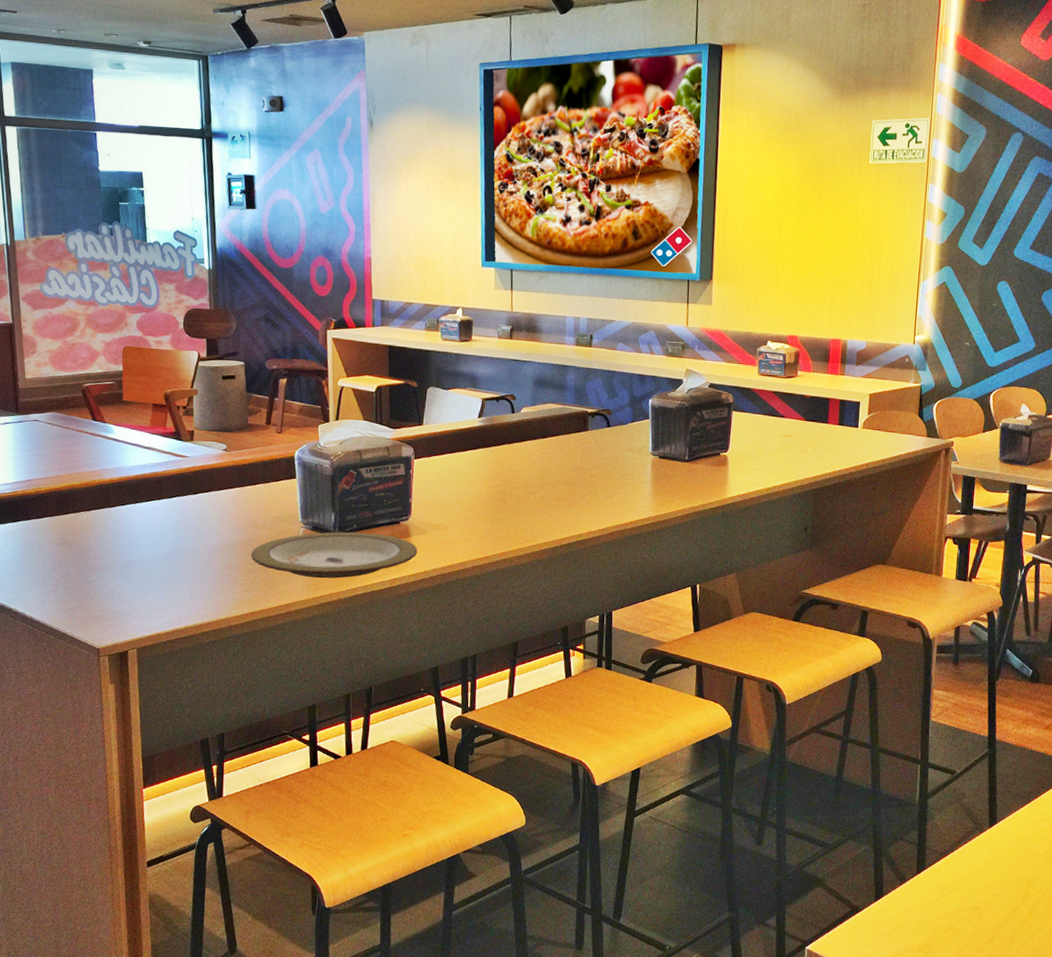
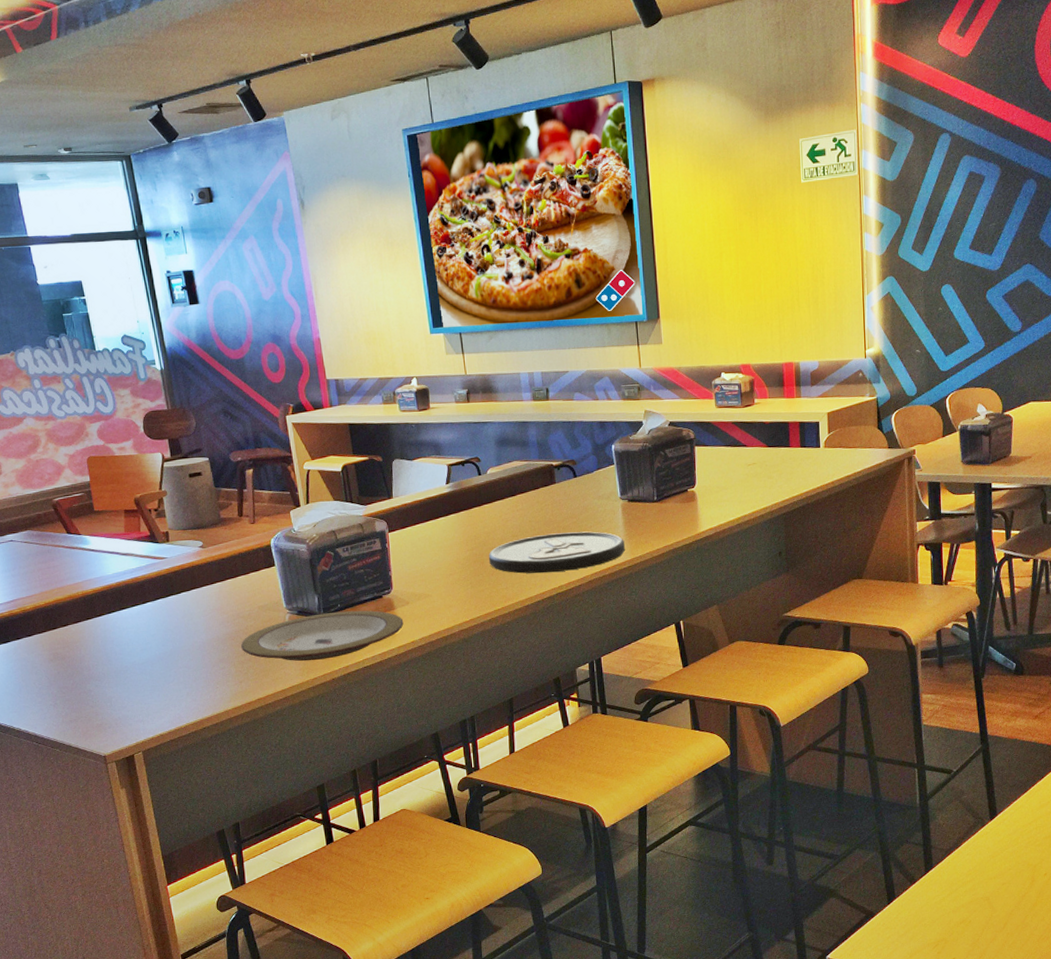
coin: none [511,480,650,520] -> present [488,531,625,574]

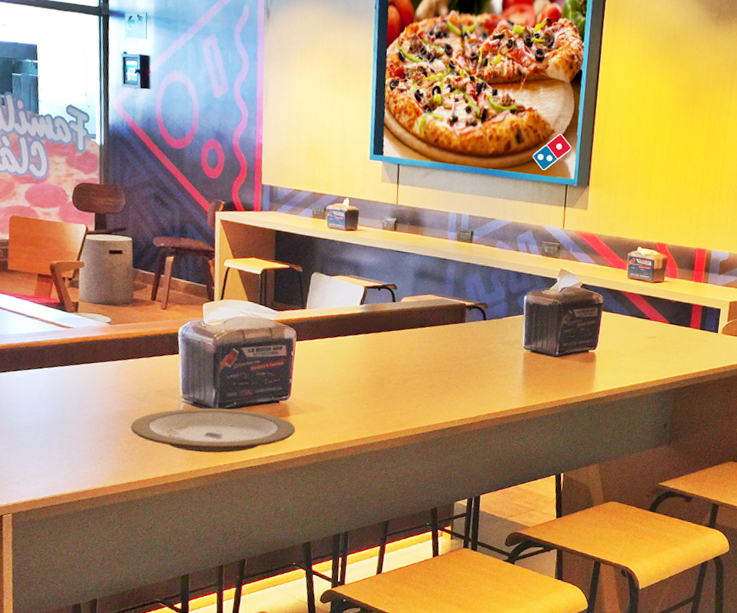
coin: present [488,531,625,574] -> none [388,369,521,408]

